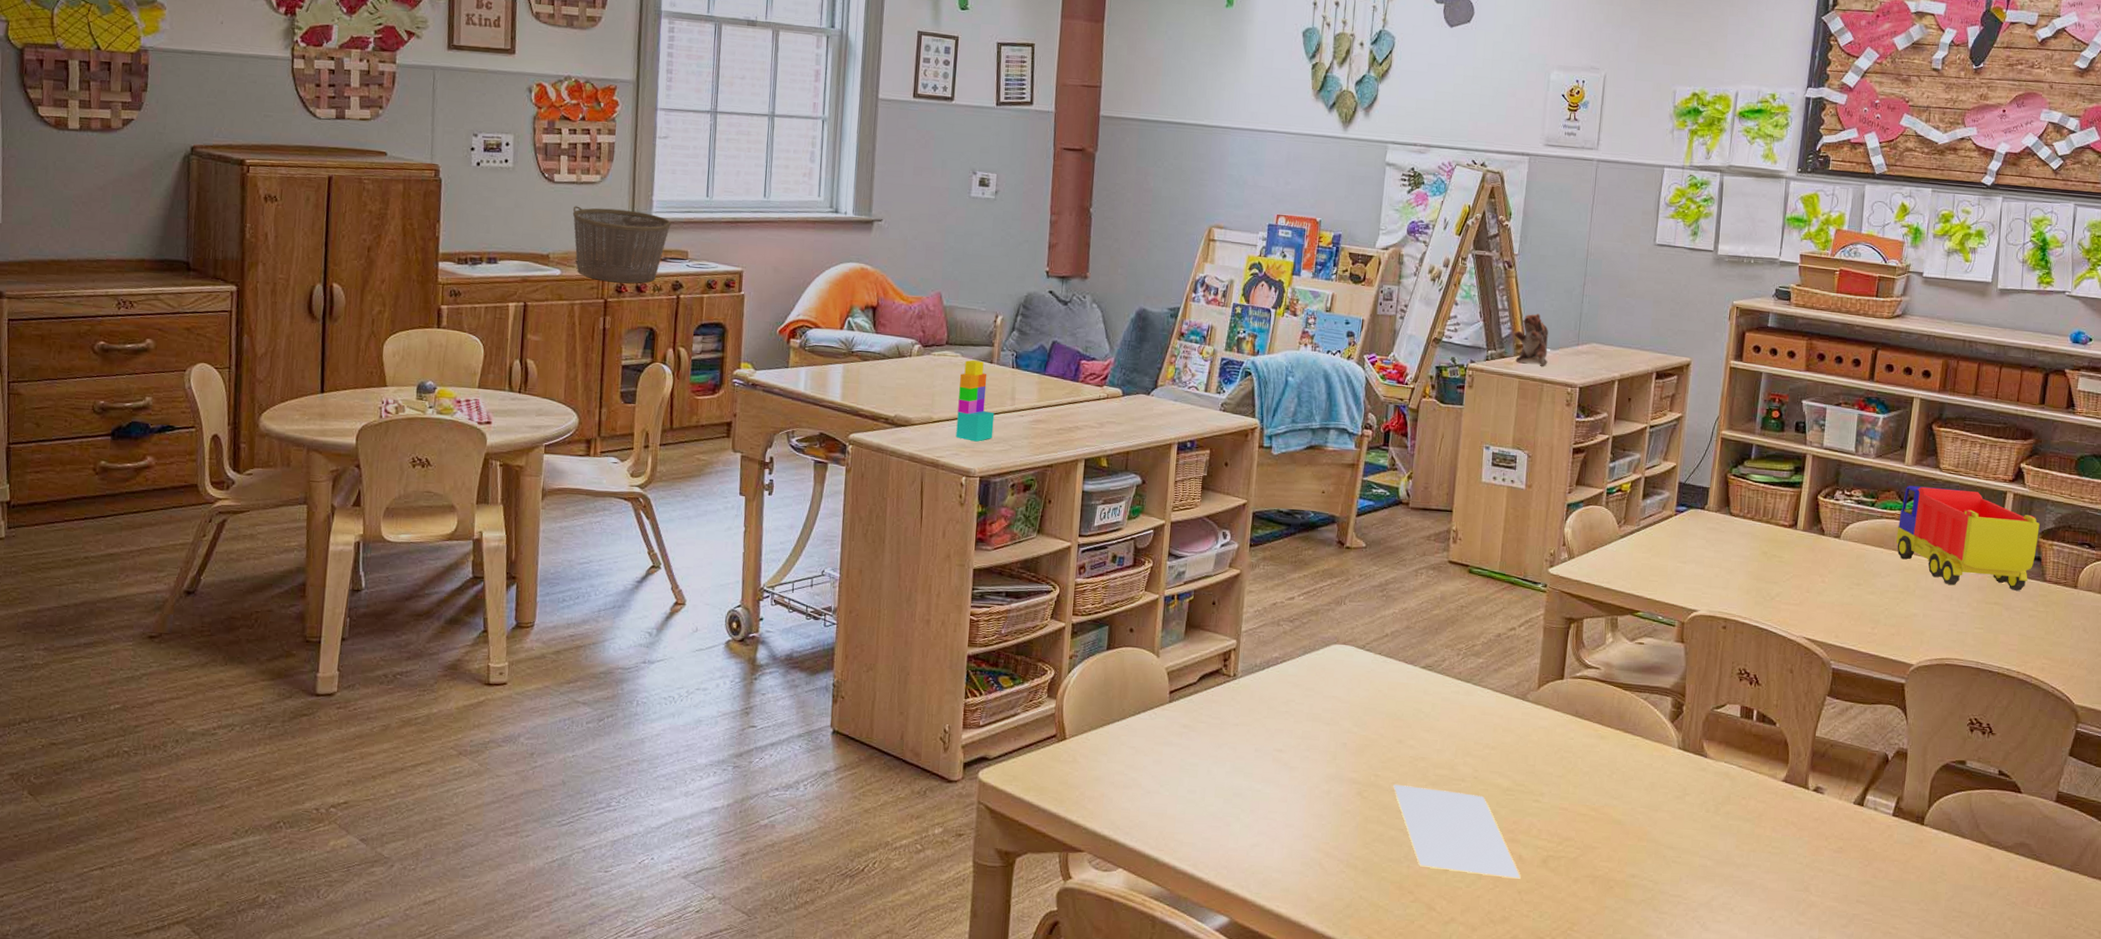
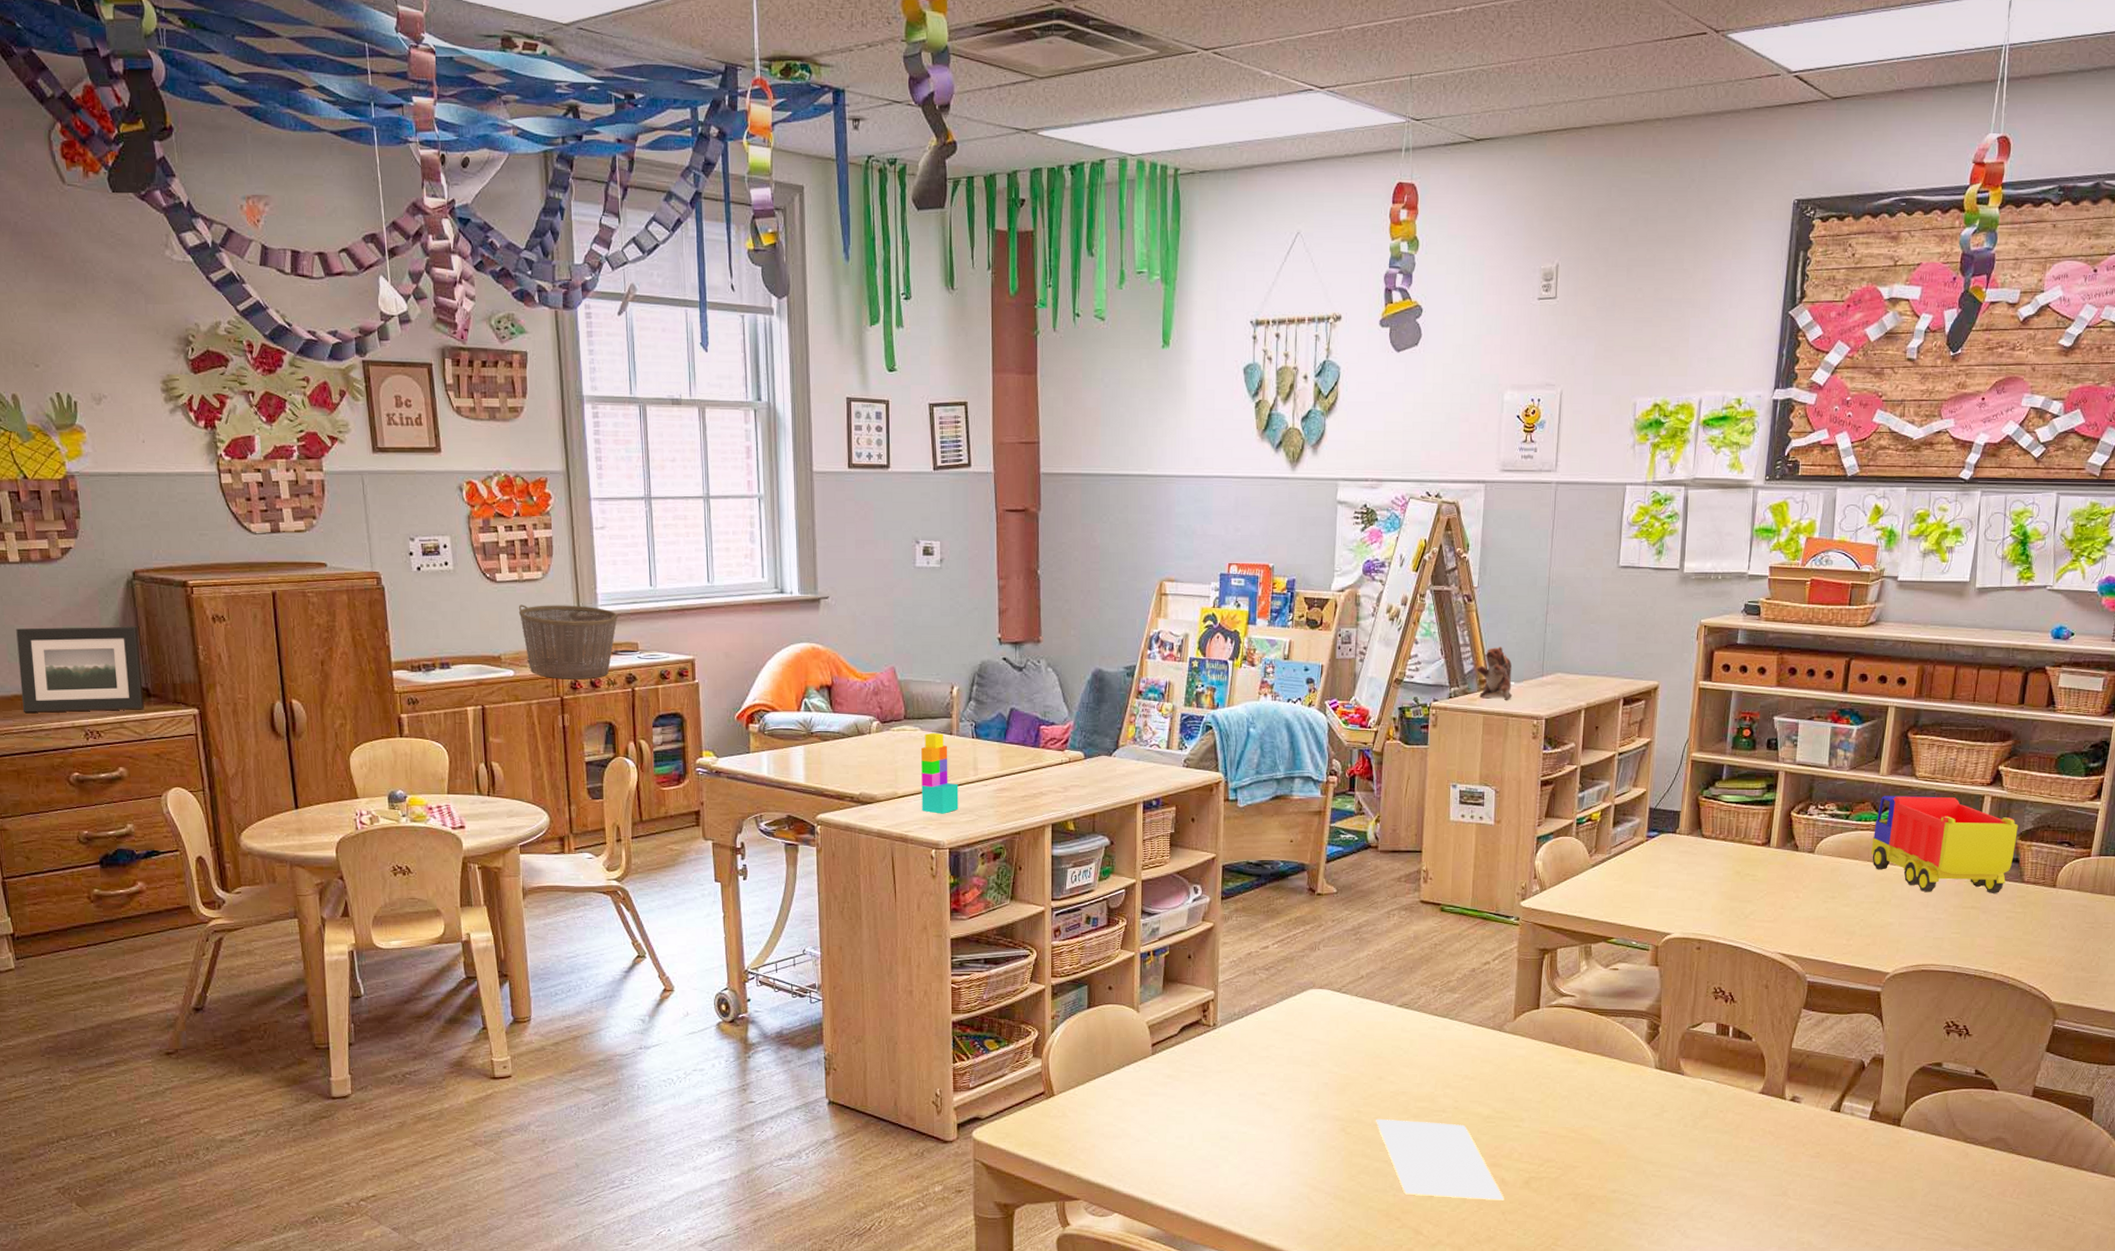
picture frame: none [57,194,187,283] -> present [16,626,144,713]

